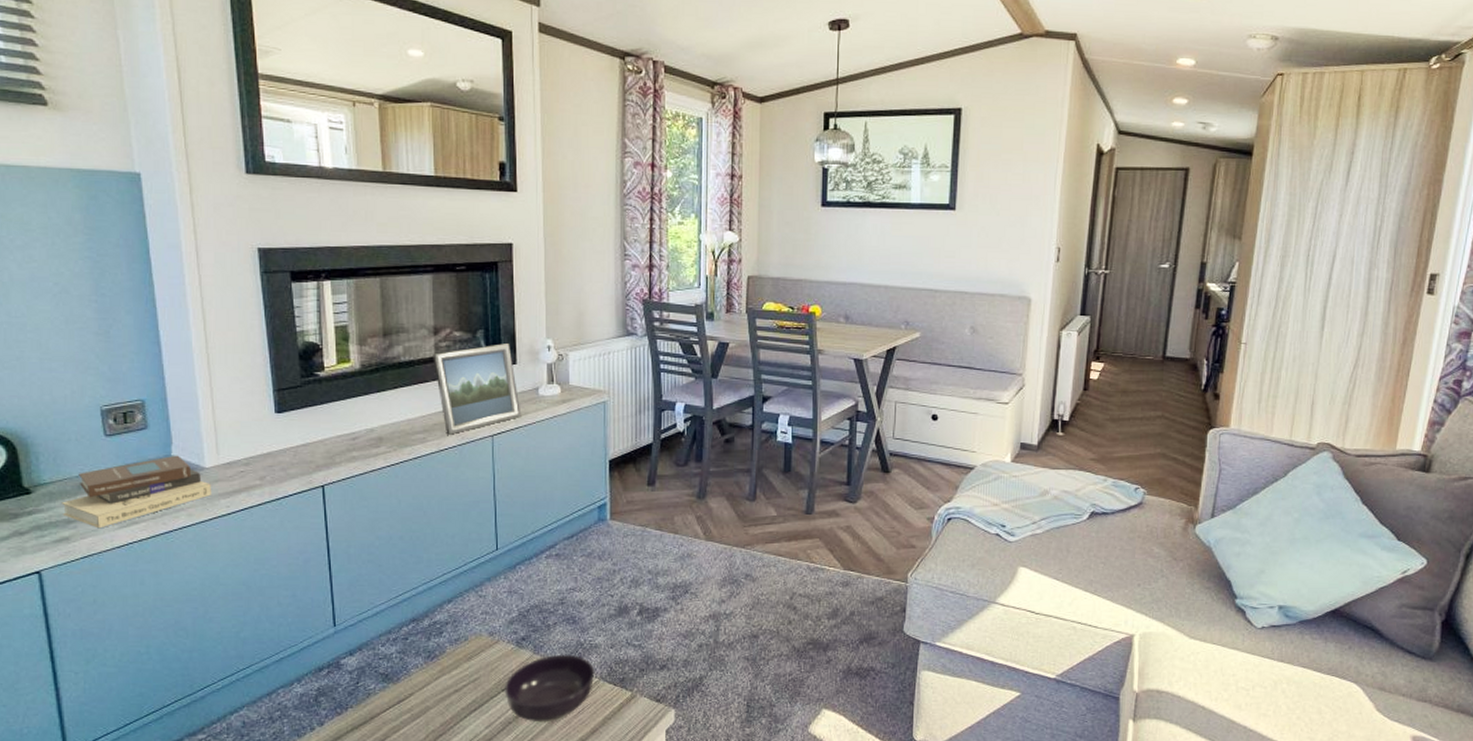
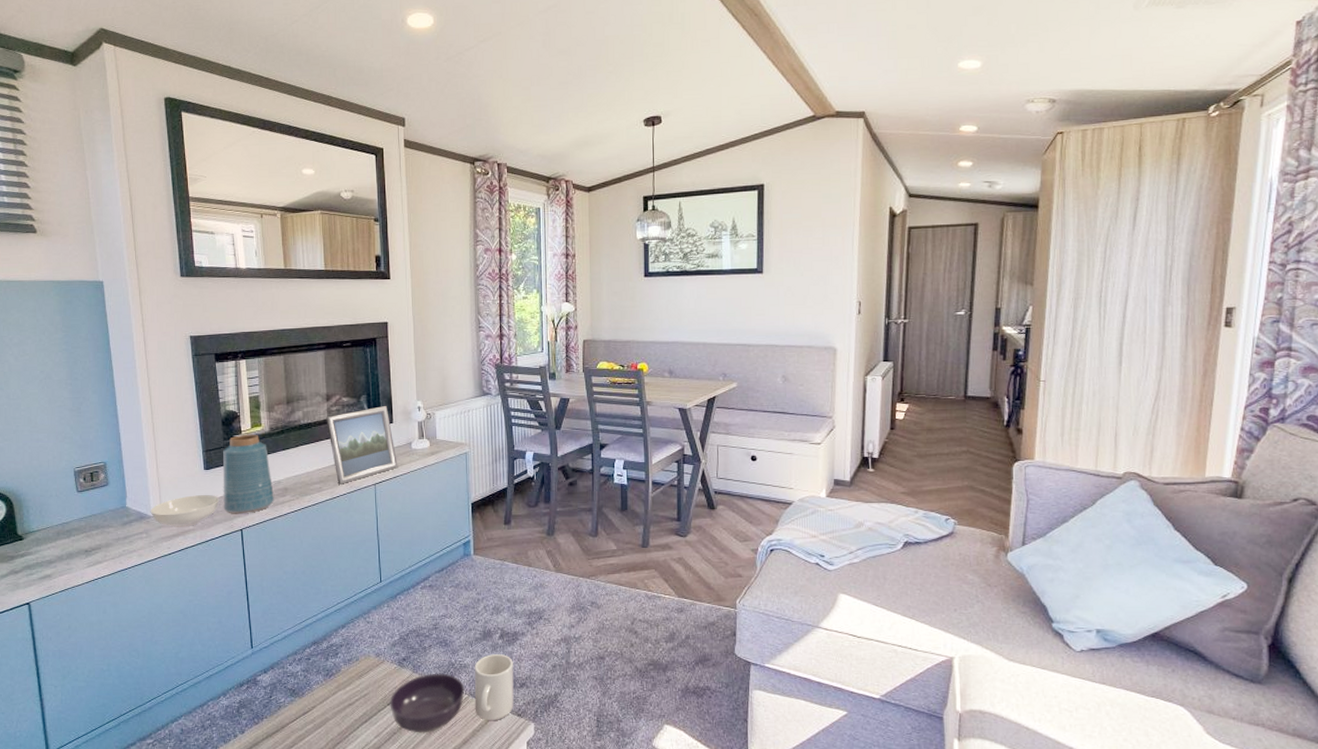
books: present [61,455,212,529] -> none [45,506,157,568]
bowl: none [203,443,295,482] -> present [150,495,220,527]
vase: none [299,371,367,468] -> present [222,434,275,514]
cup: none [606,633,653,707] -> present [474,654,514,720]

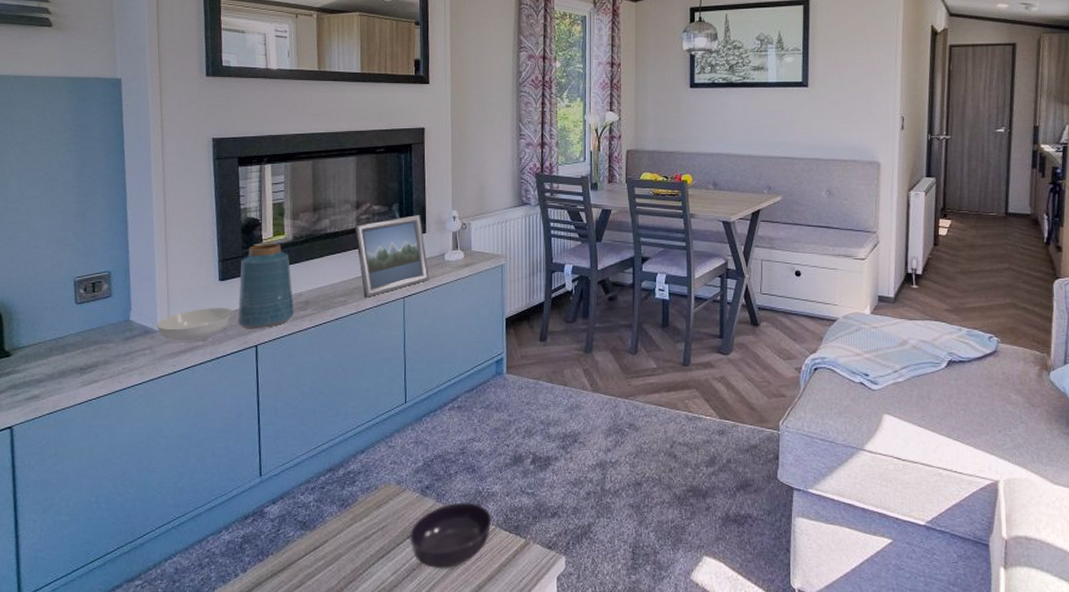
cup: present [474,654,514,720] -> none [502,481,545,554]

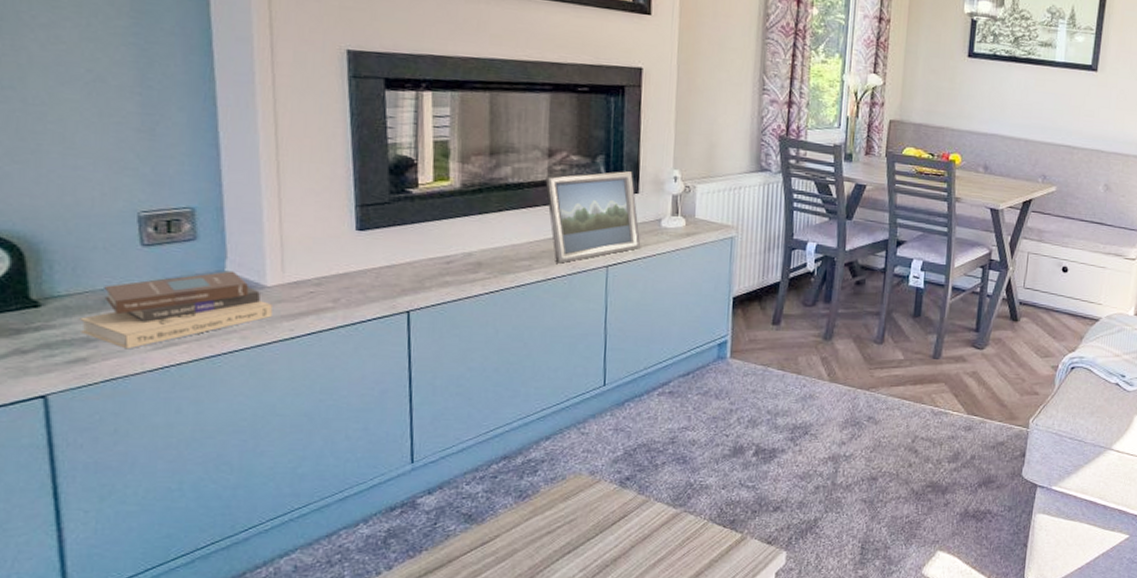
books: none [34,320,162,387] -> present [79,270,274,350]
bowl: present [156,308,234,343] -> none [264,262,378,304]
vase: present [237,243,295,329] -> none [382,189,462,292]
bowl: present [409,502,492,569] -> none [603,494,704,565]

